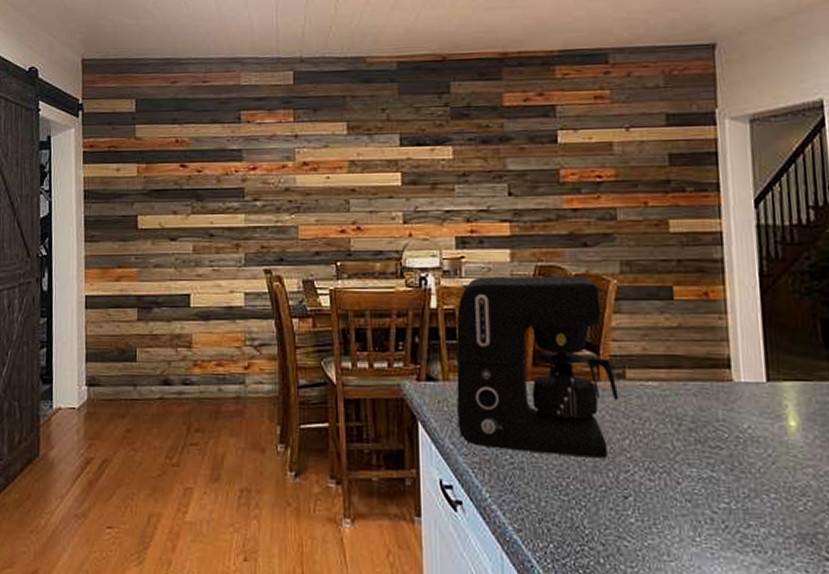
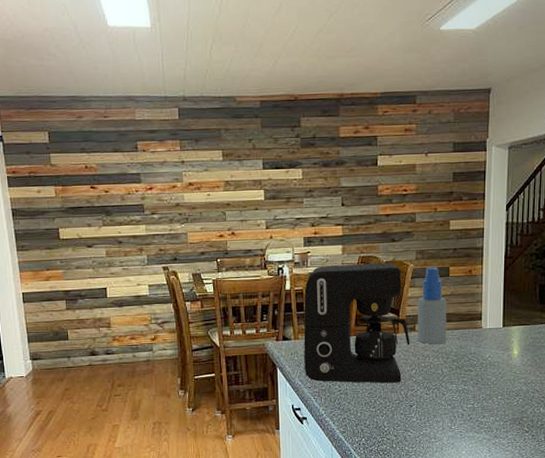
spray bottle: none [627,286,677,402] -> present [418,267,447,345]

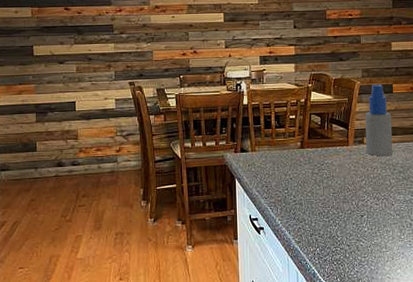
coffee maker: present [303,262,410,384] -> none [260,79,359,194]

